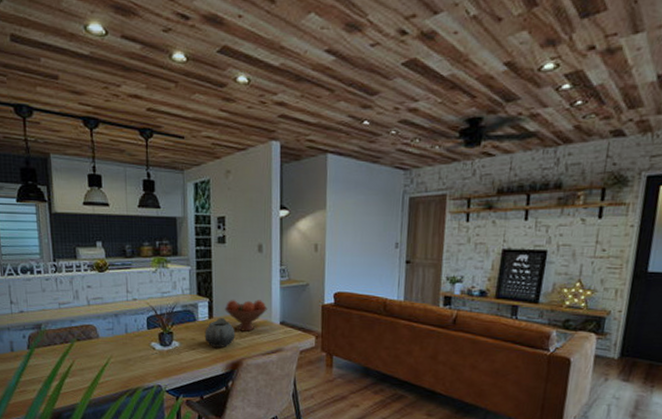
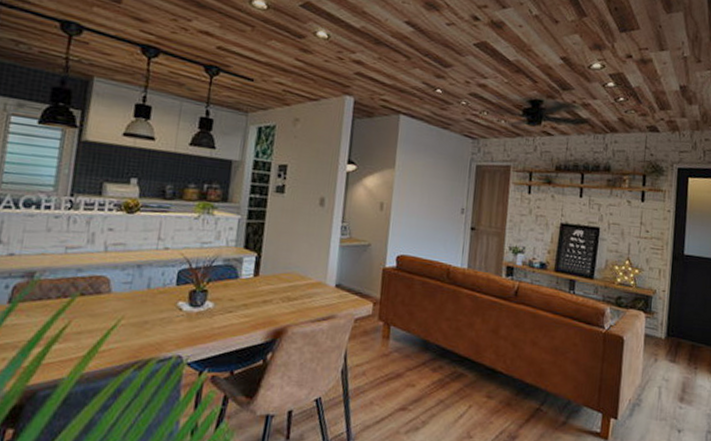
teapot: present [204,317,235,348] -> none [245,275,284,312]
fruit bowl: present [224,300,267,332] -> none [274,256,323,294]

